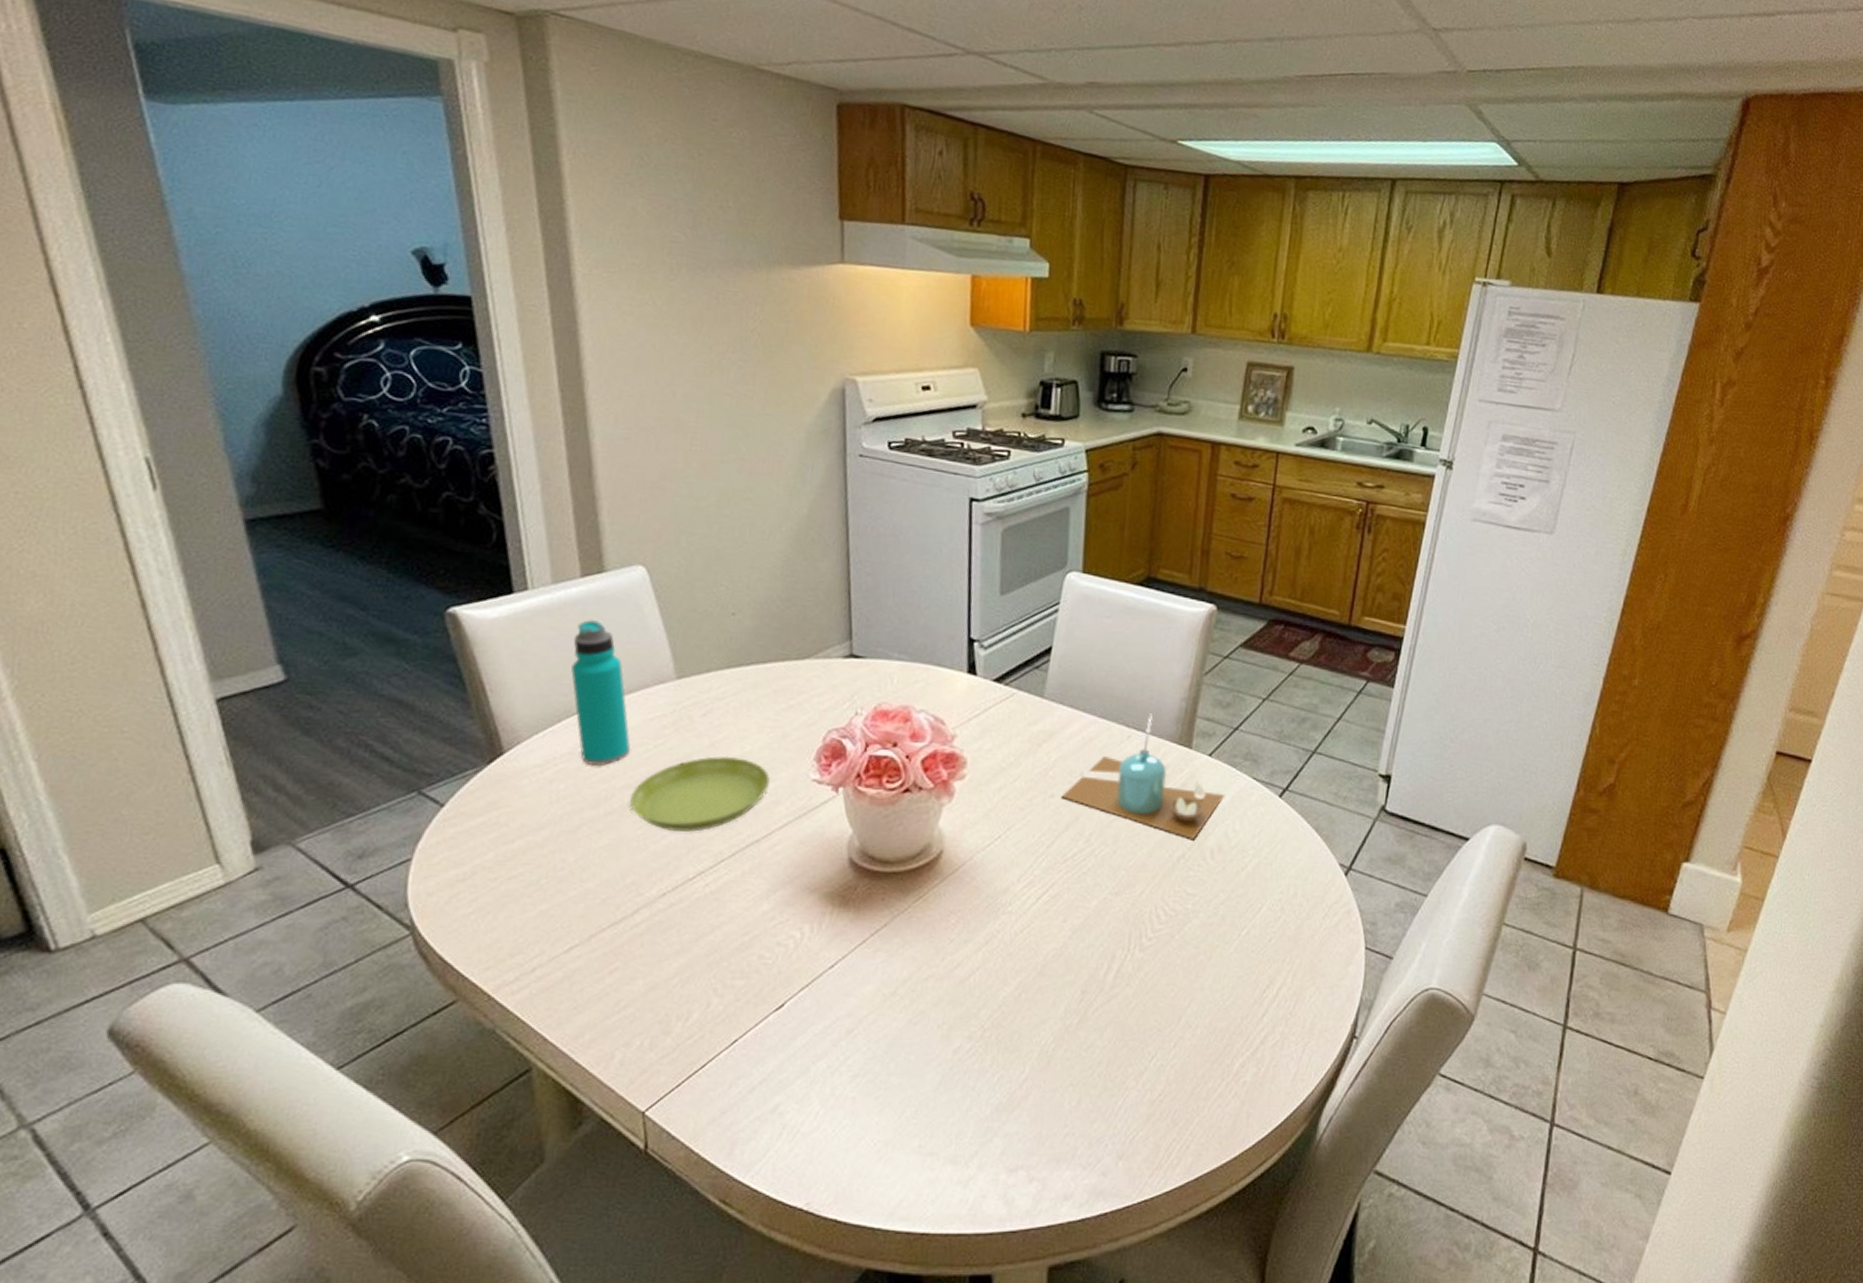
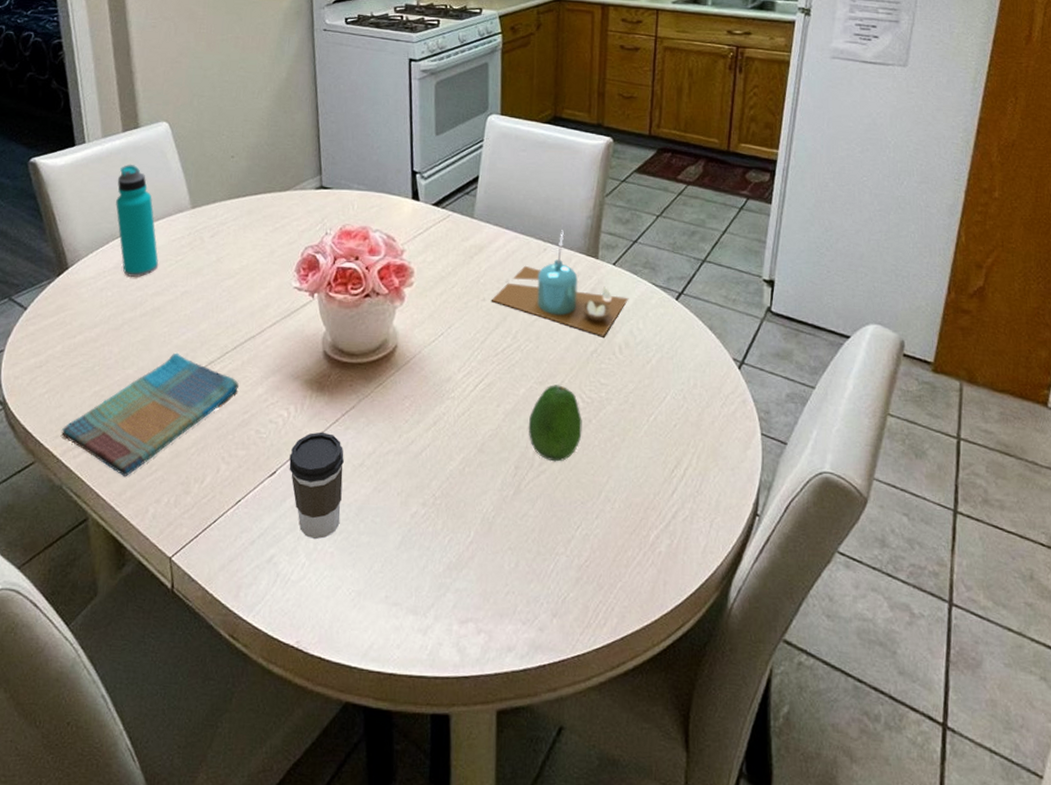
dish towel: none [495,861,737,1017] -> present [62,352,239,478]
saucer: present [629,755,771,832] -> none [158,268,263,329]
coffee cup: none [801,955,872,1084] -> present [289,432,344,540]
fruit: none [1099,895,1164,984] -> present [528,385,582,462]

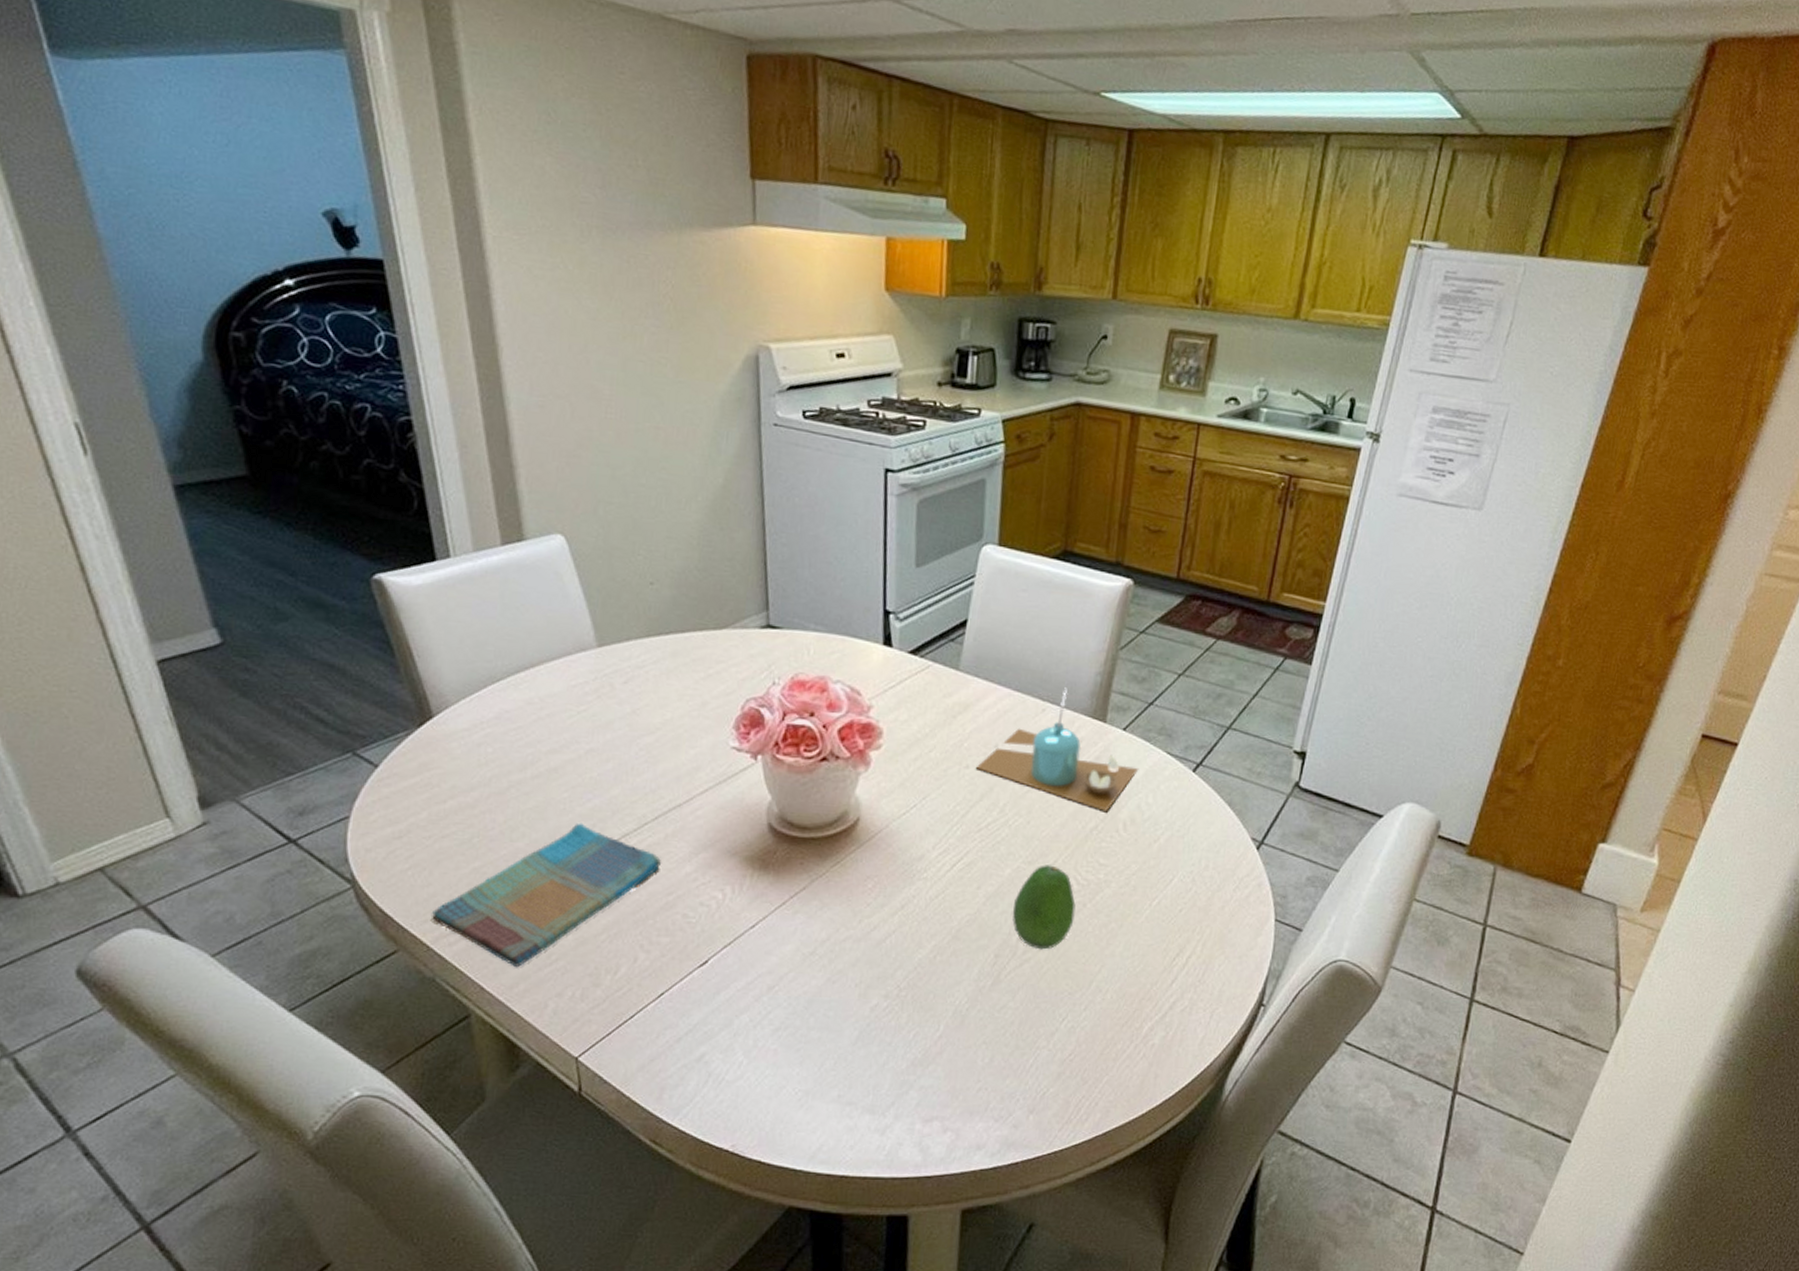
water bottle: present [116,164,159,278] -> none [495,587,555,731]
coffee cup: present [289,432,344,540] -> none [724,916,792,1036]

